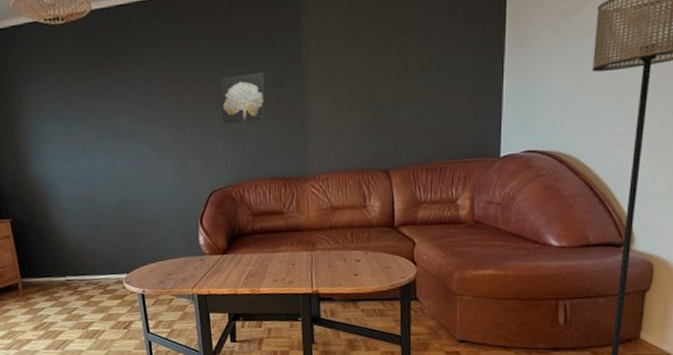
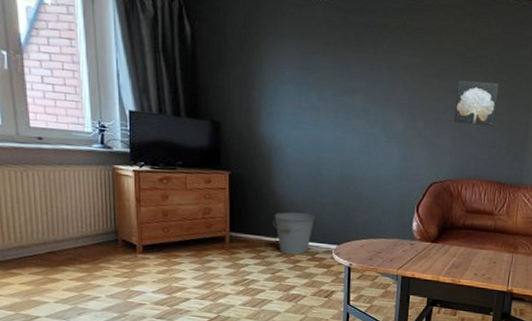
bucket: none [60,246,100,292] -> present [273,212,315,255]

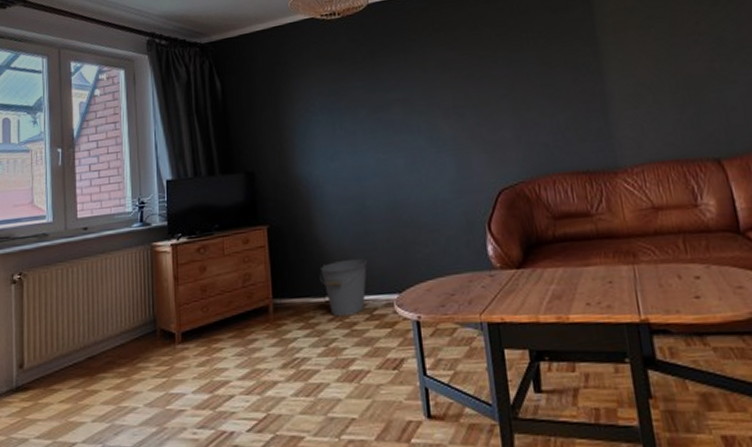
wall art: present [454,79,499,127] -> none [505,54,562,112]

